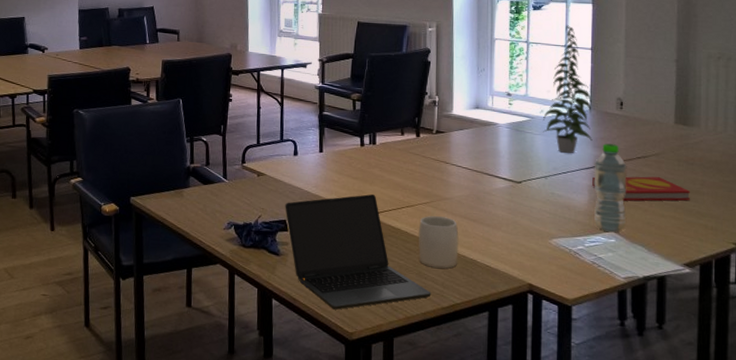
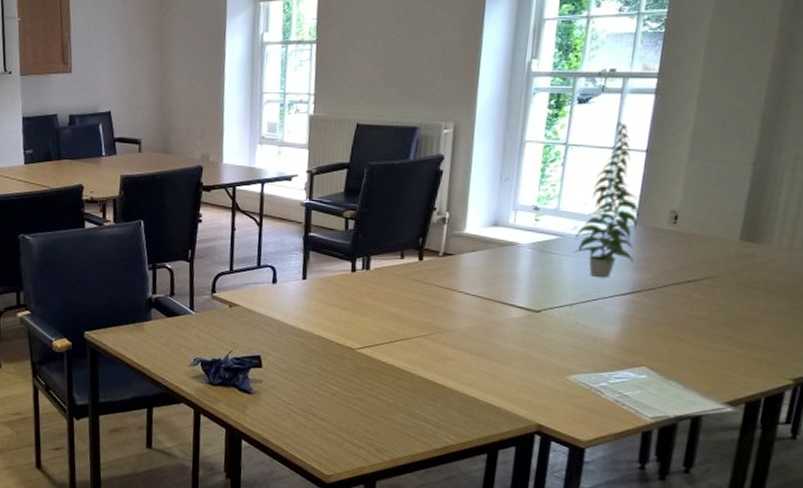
laptop: present [285,194,432,310] -> none [259,325,423,452]
mug: present [418,216,459,269] -> none [411,350,460,408]
book: present [592,176,691,201] -> none [626,303,748,332]
water bottle: present [593,143,627,232] -> none [623,265,673,367]

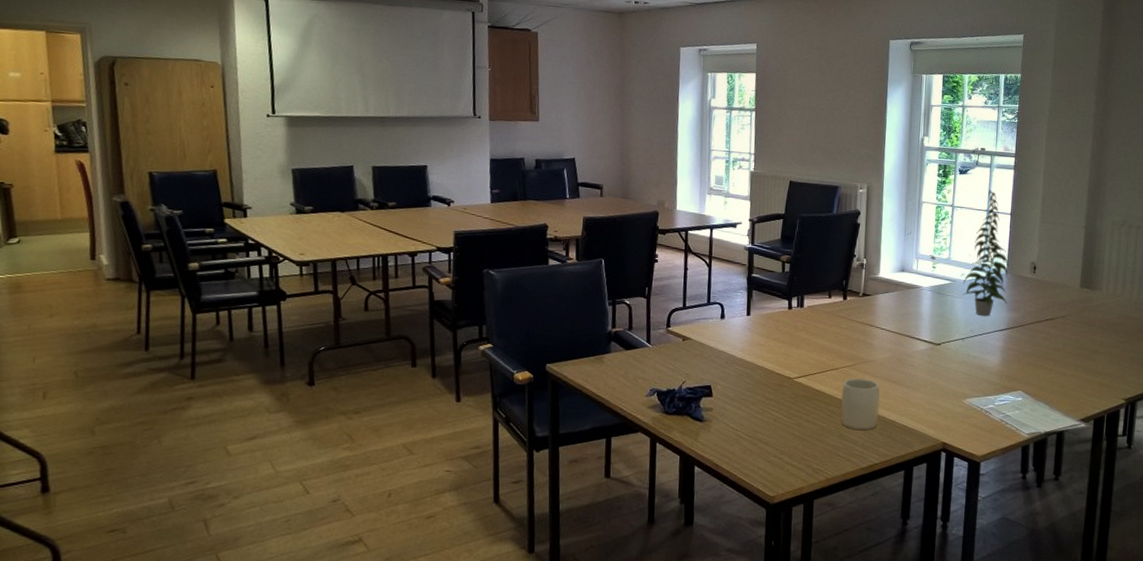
mug: none [411,350,460,408] -> present [840,378,880,430]

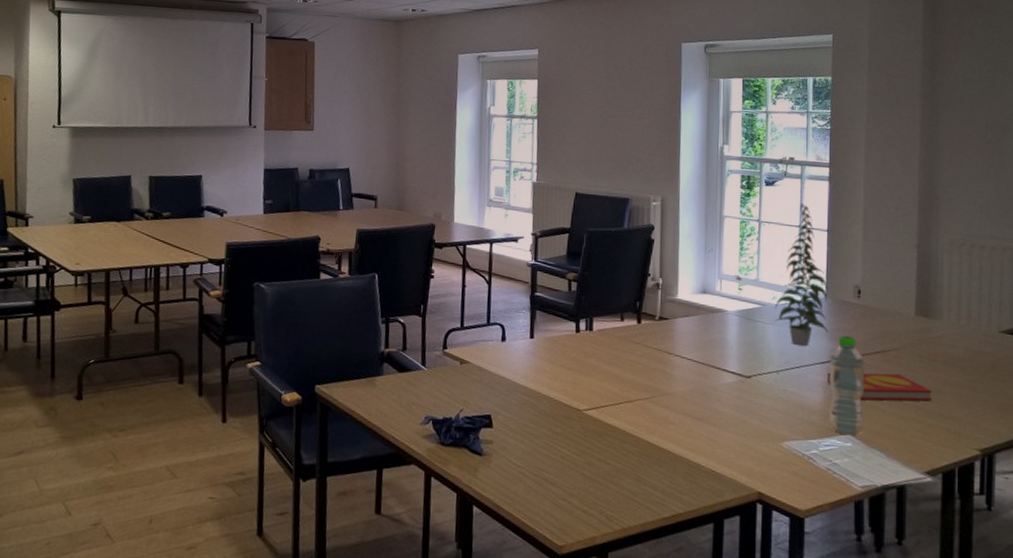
mug: present [840,378,880,430] -> none [637,413,682,474]
water bottle: none [1004,306,1036,391] -> present [828,335,865,435]
book: none [1005,337,1090,361] -> present [828,372,933,402]

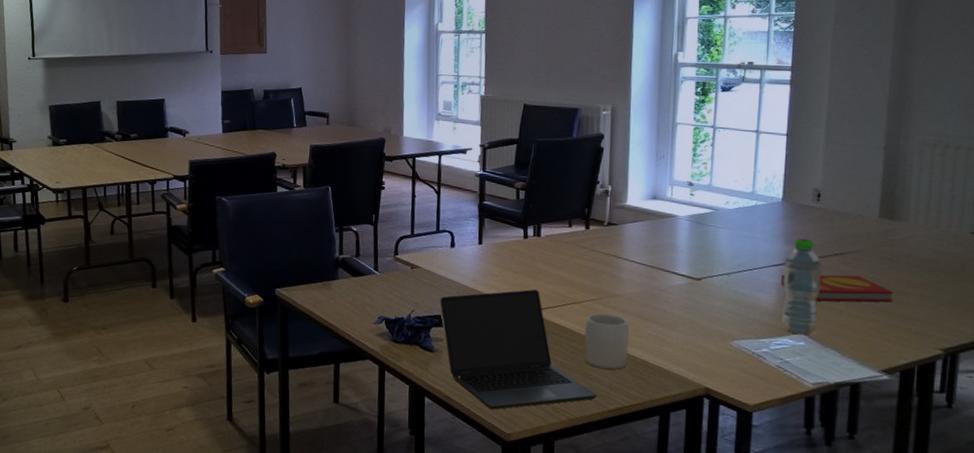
laptop: none [490,386,651,519] -> present [440,289,597,410]
mug: none [637,413,682,474] -> present [584,313,629,370]
plant: present [775,202,828,346] -> none [728,107,785,249]

